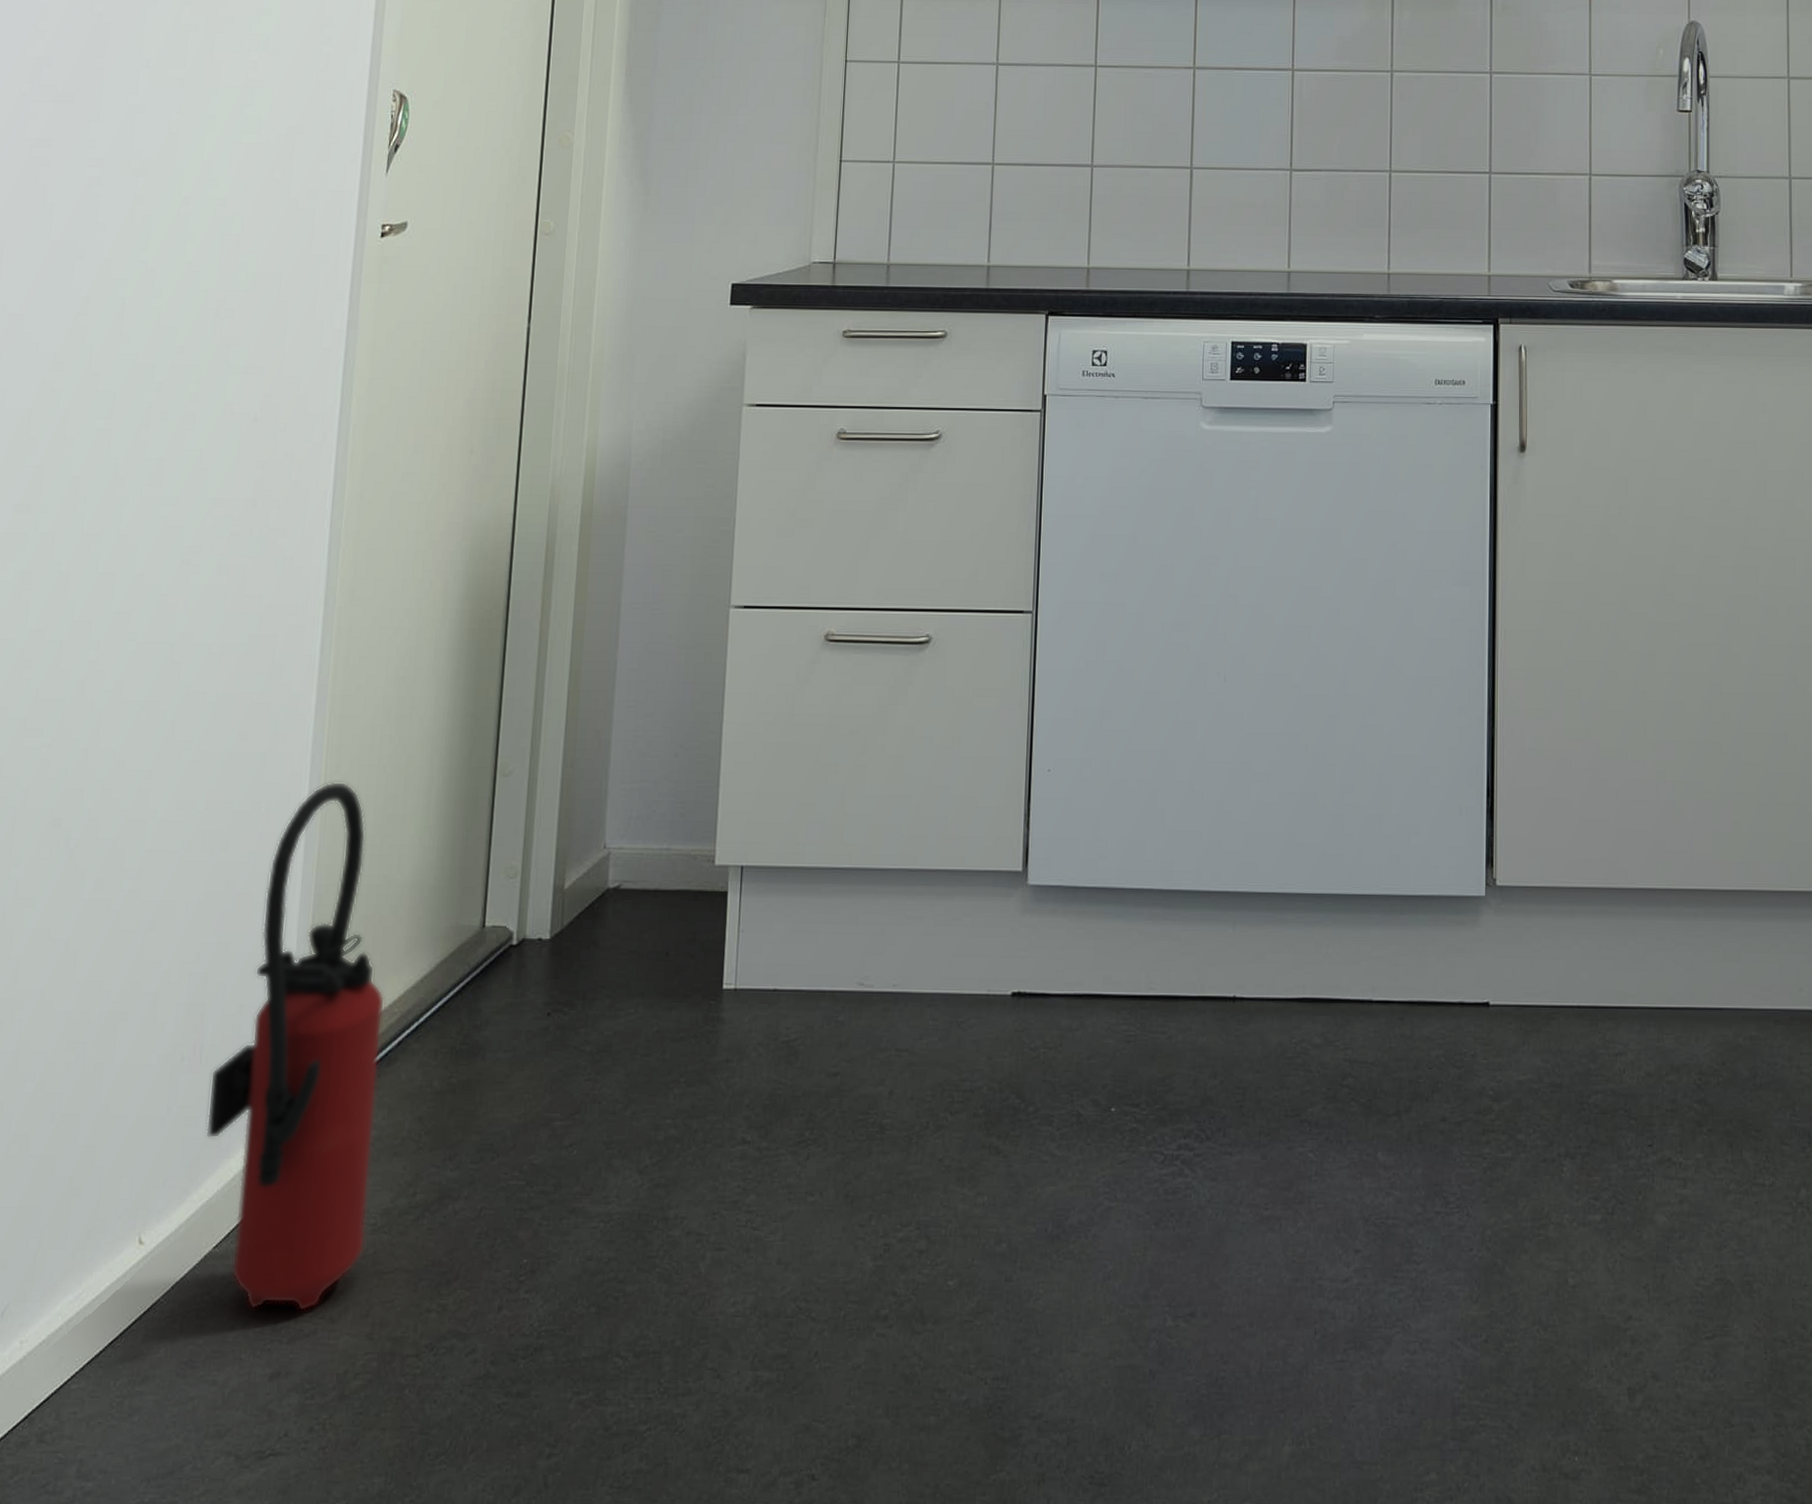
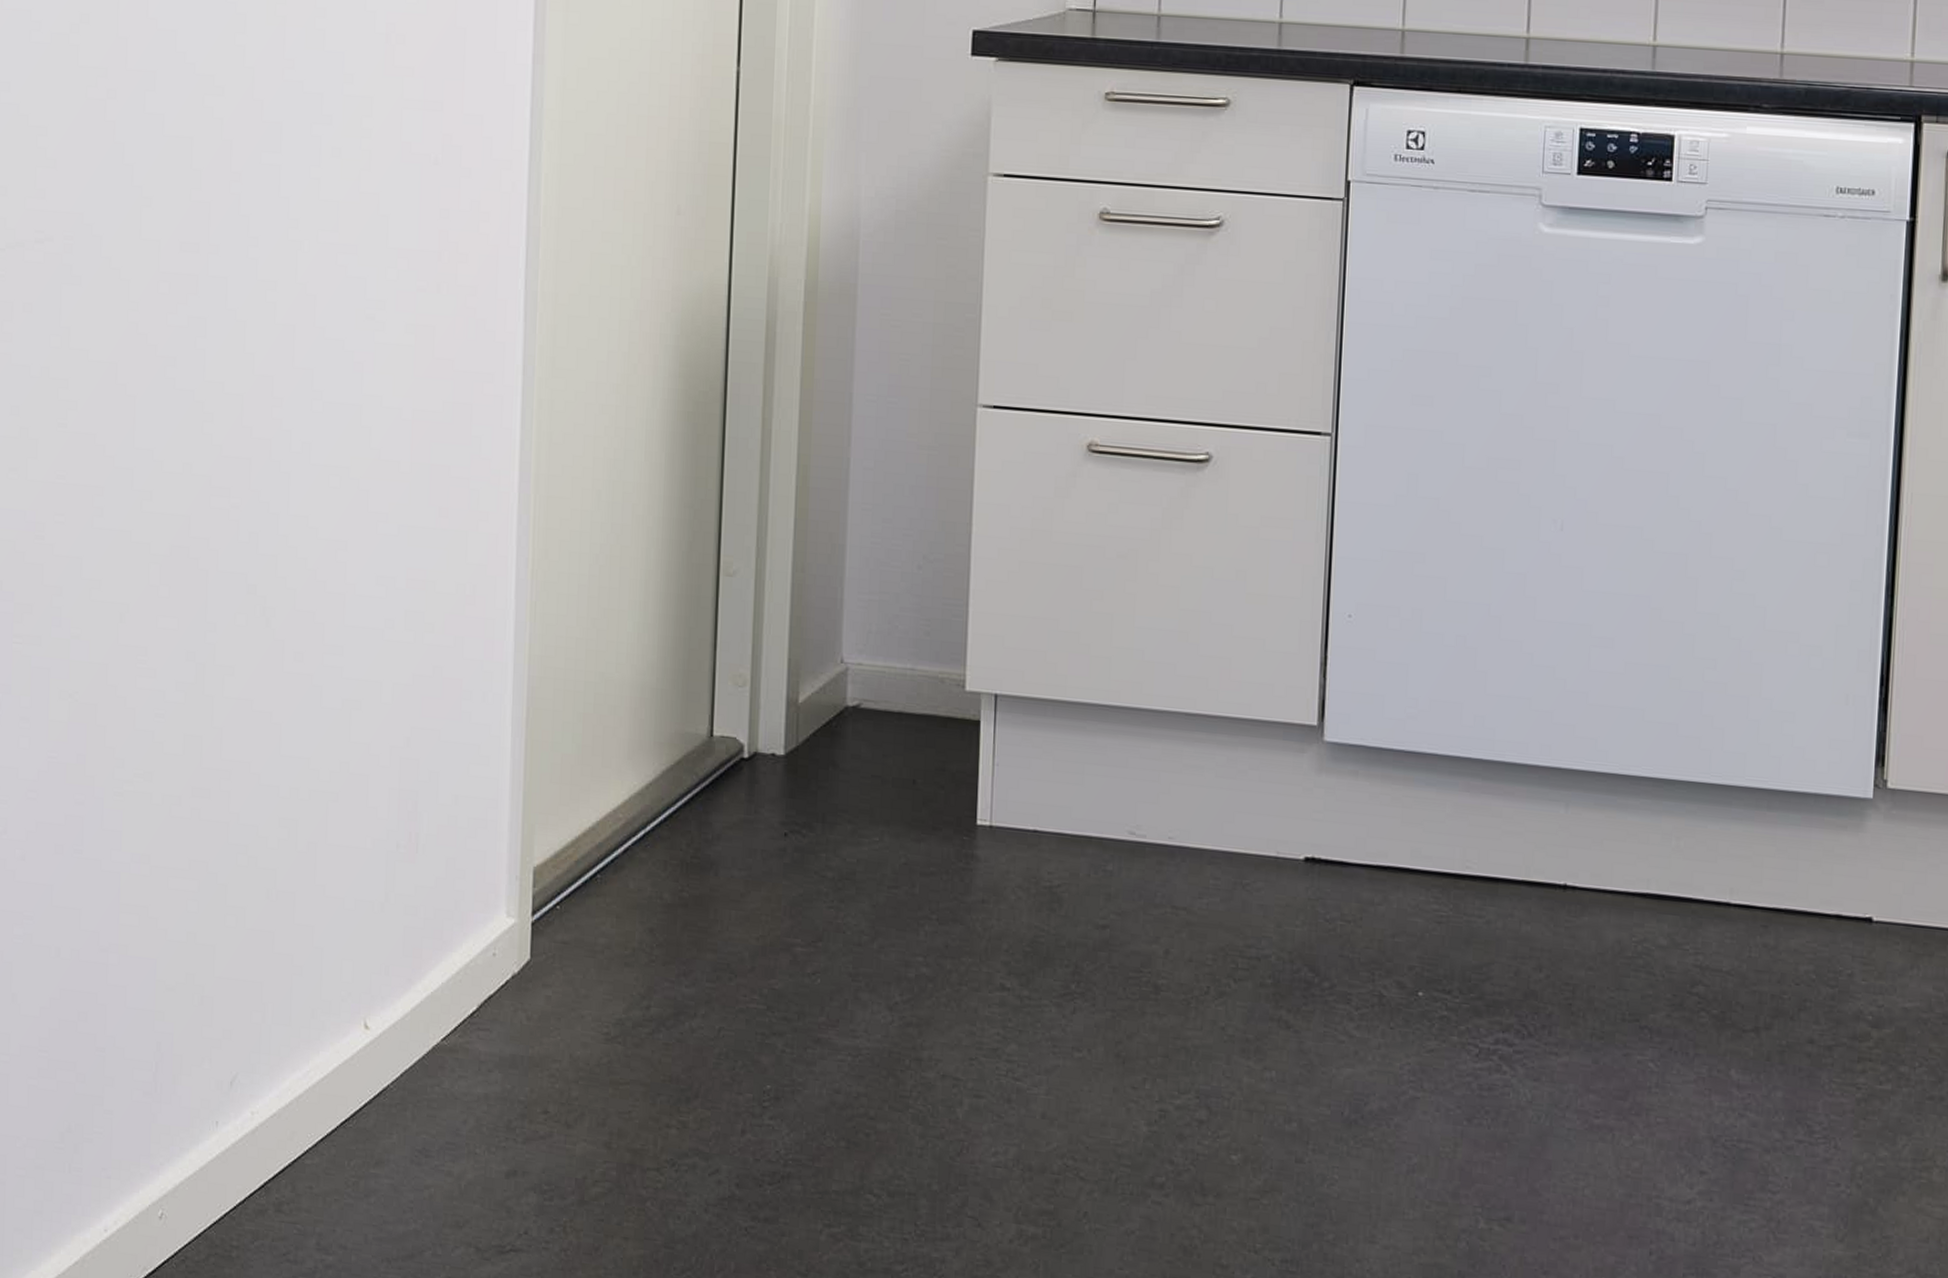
fire extinguisher: present [206,781,385,1312] -> none [426,567,609,1114]

